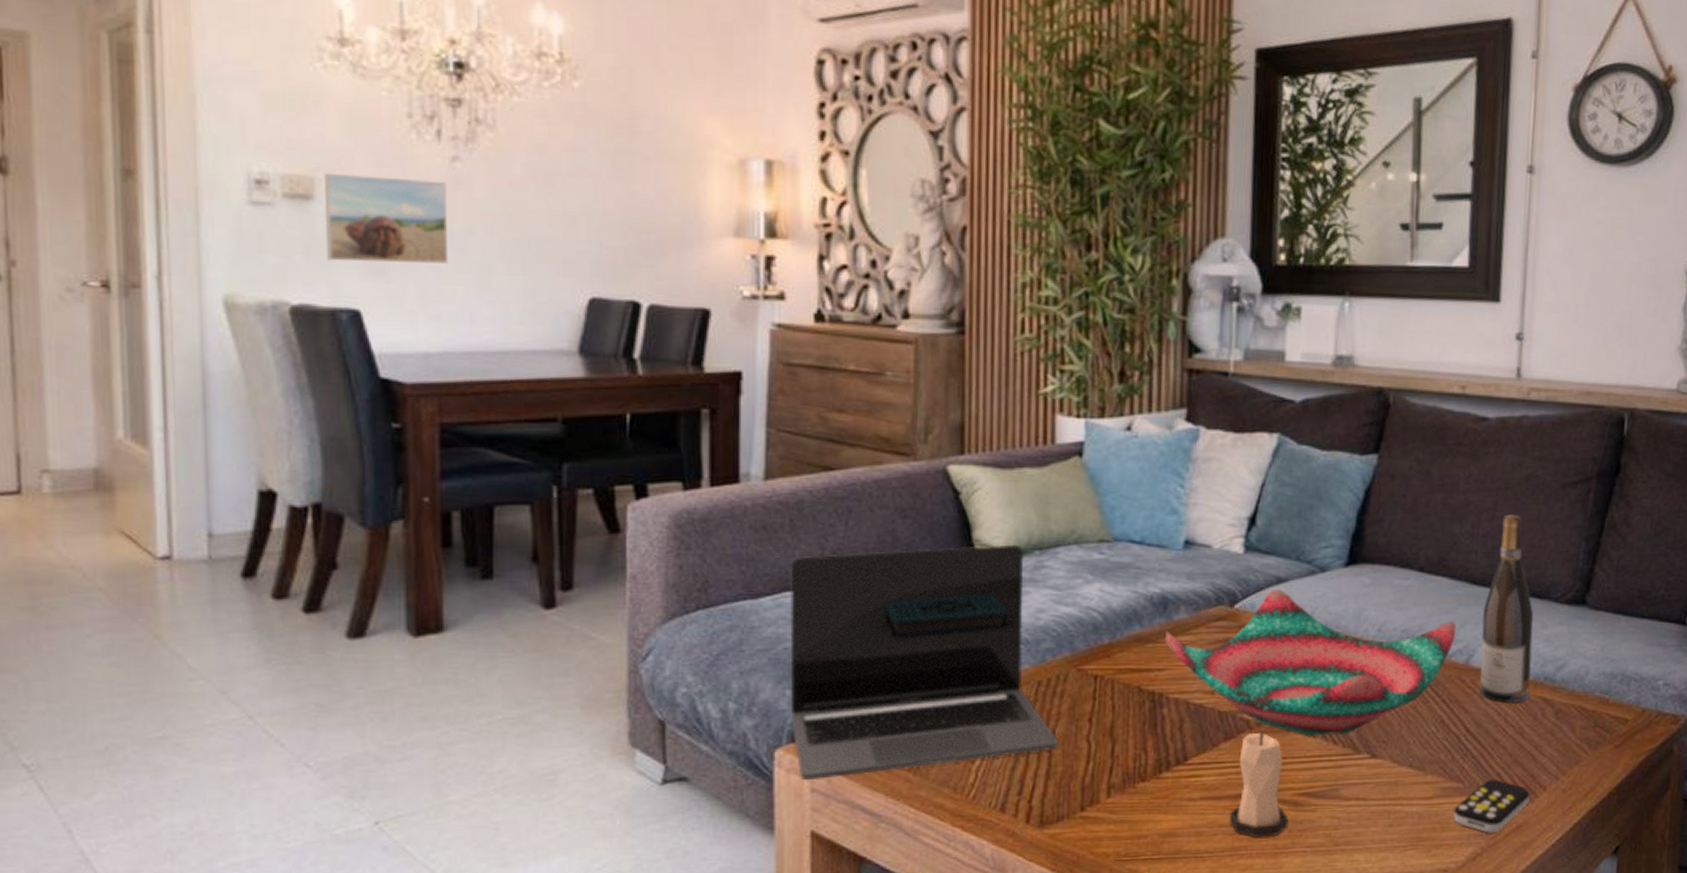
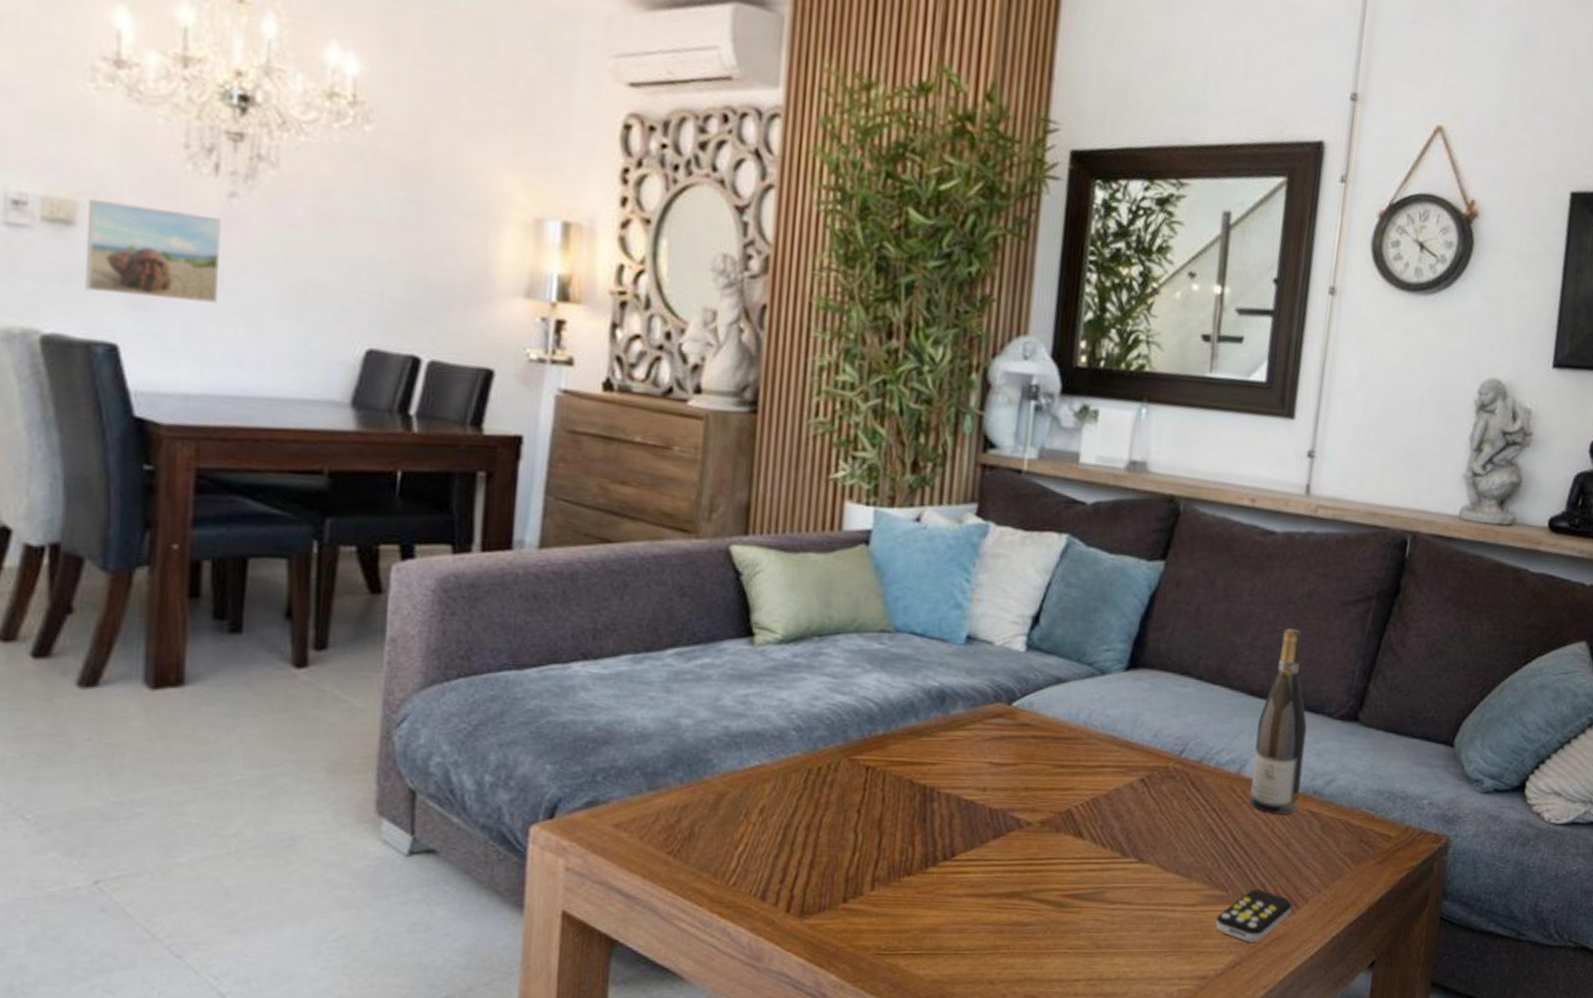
laptop: present [790,544,1058,781] -> none [549,628,825,859]
decorative bowl: present [1165,589,1456,735] -> none [940,689,1230,838]
candle: present [1228,731,1289,838] -> none [992,830,1053,937]

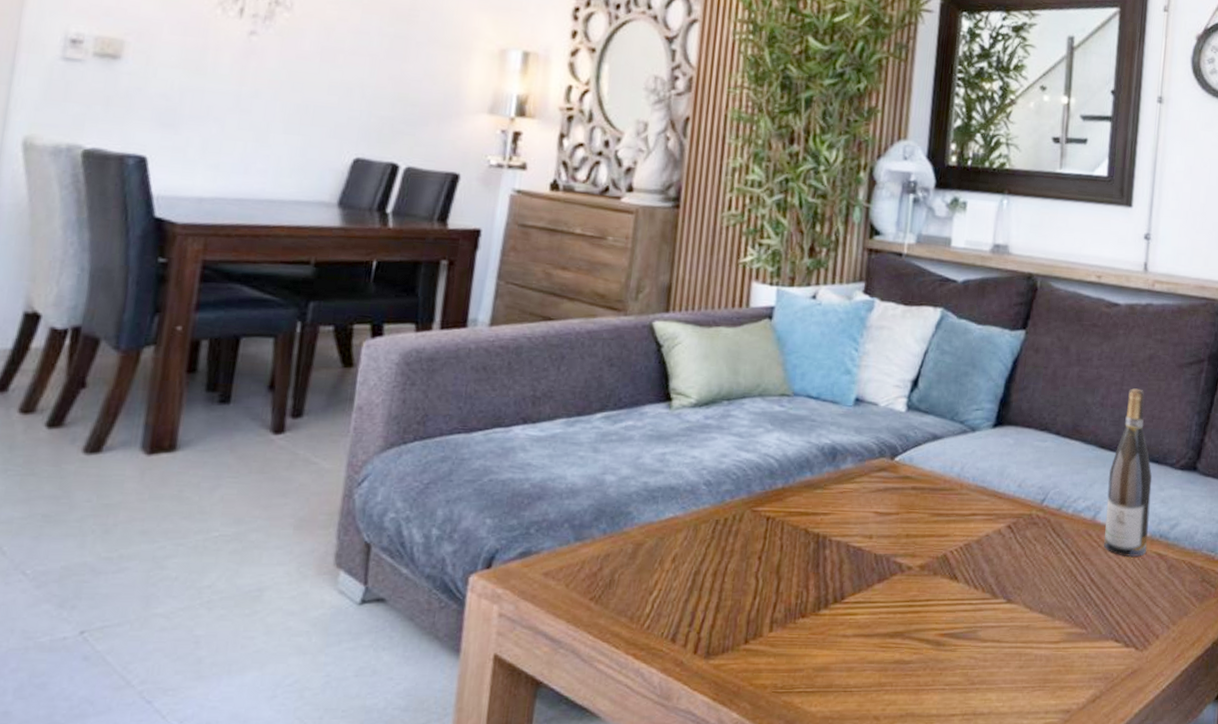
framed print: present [86,199,221,303] -> none [124,38,241,121]
remote control: present [1215,888,1292,942] -> none [1077,626,1145,677]

